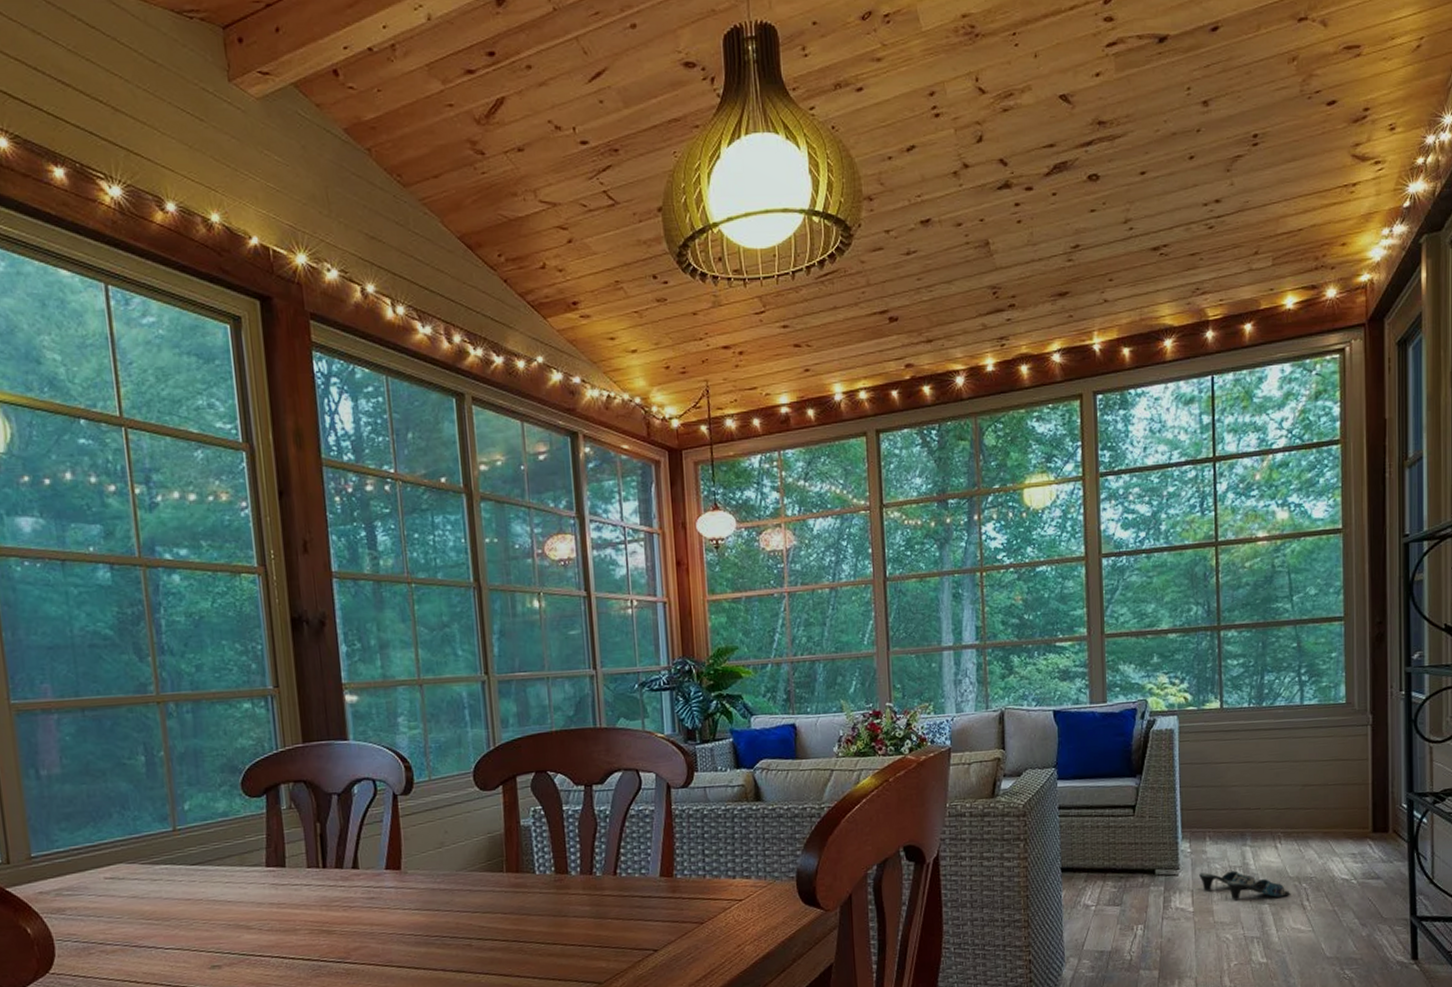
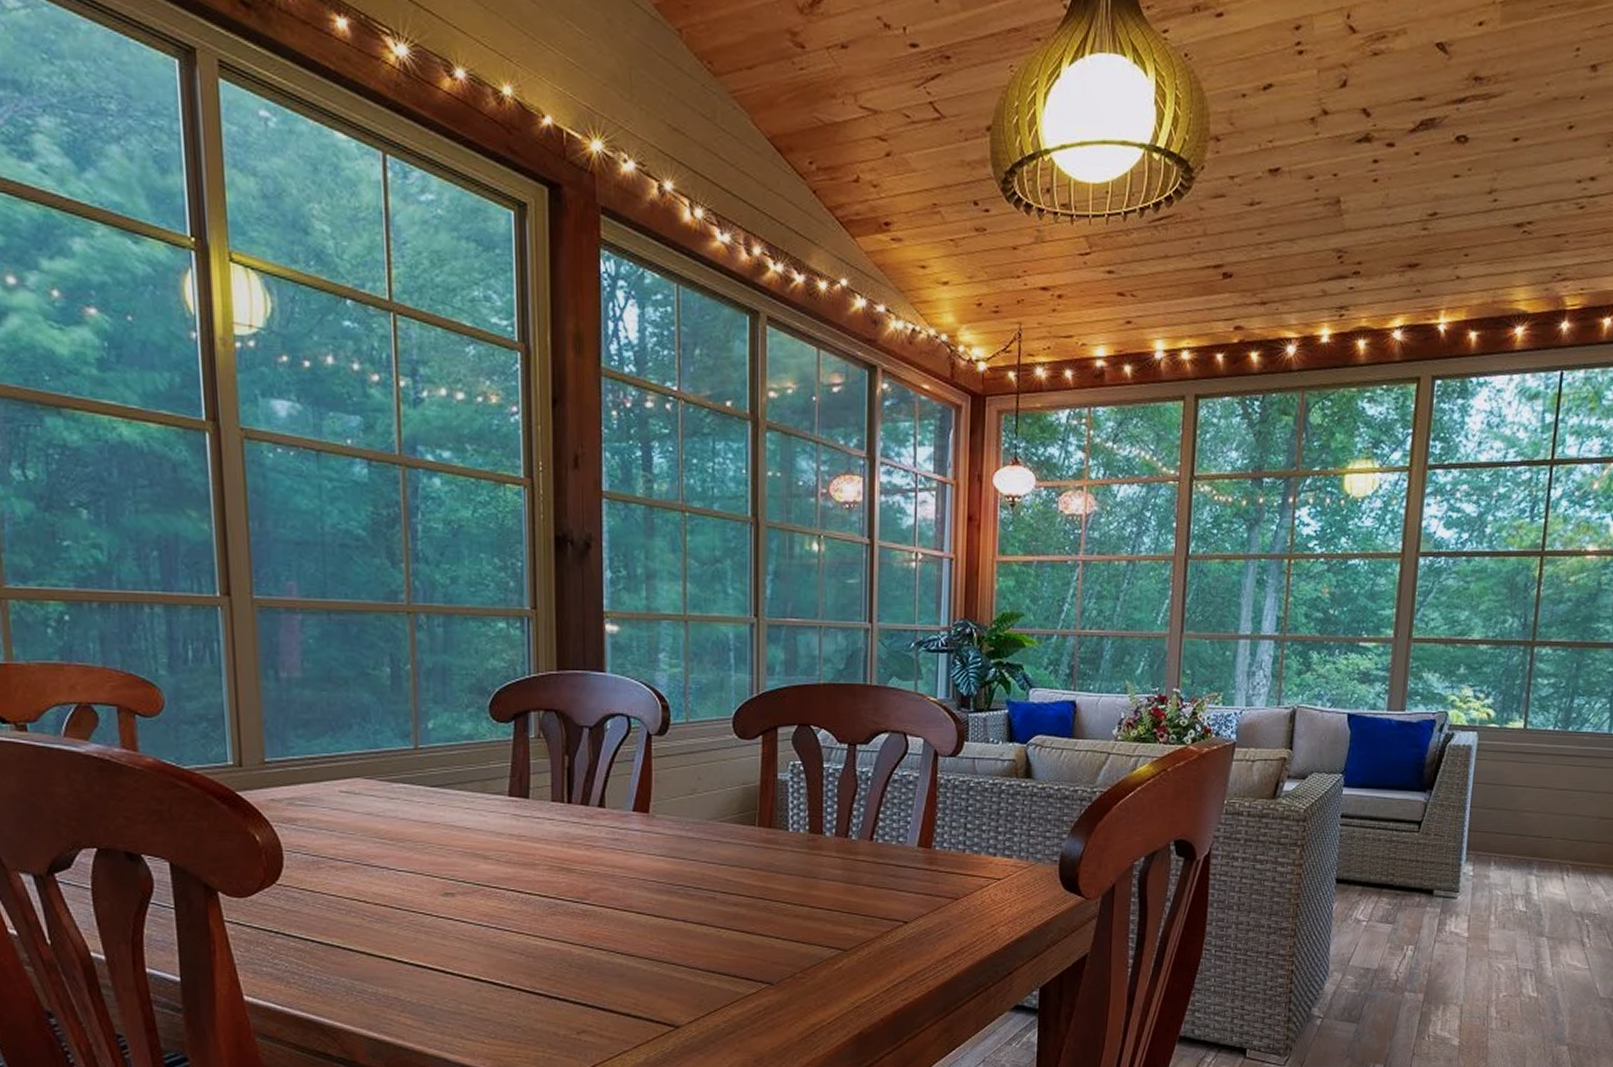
slippers: present [1199,870,1290,901] -> none [1478,898,1571,931]

